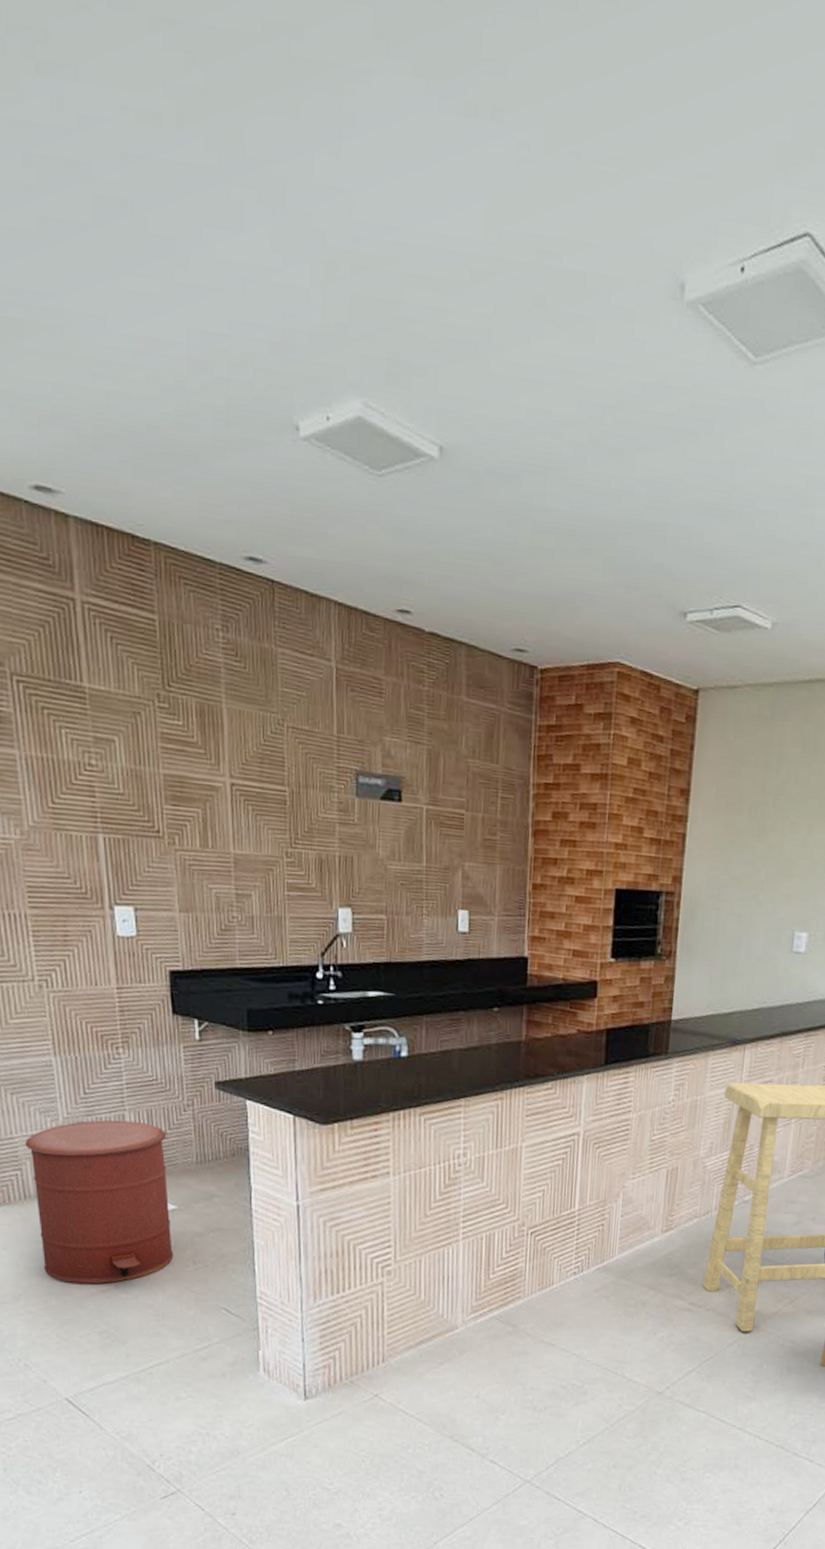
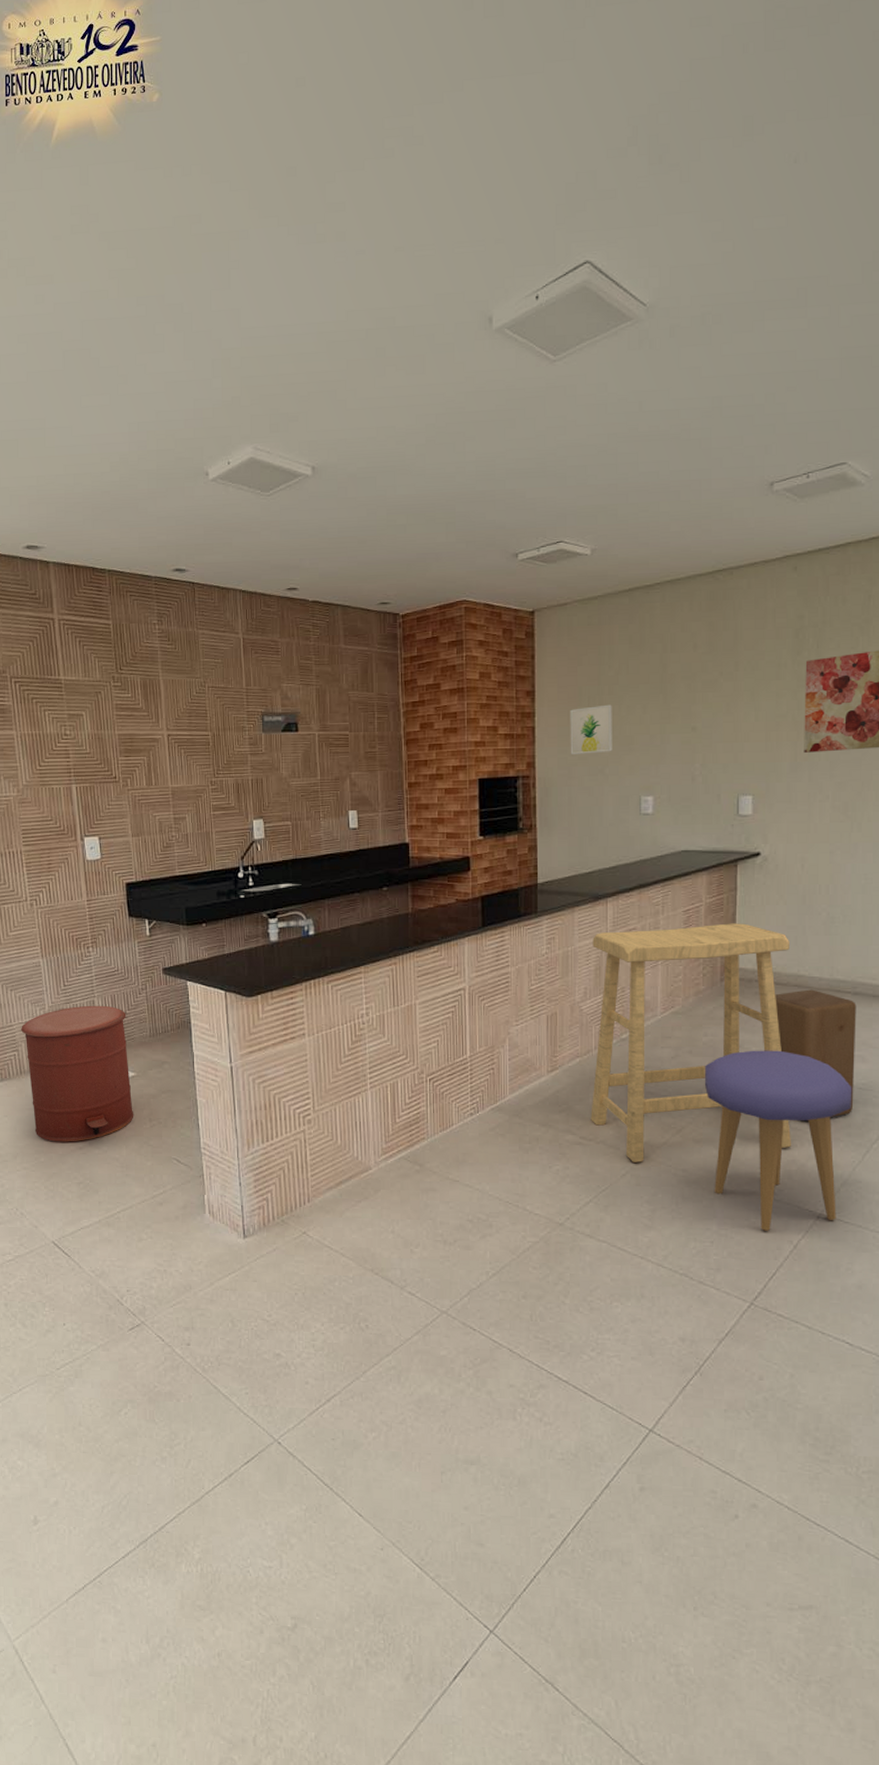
wall art: none [722,817,775,876] -> present [570,704,612,754]

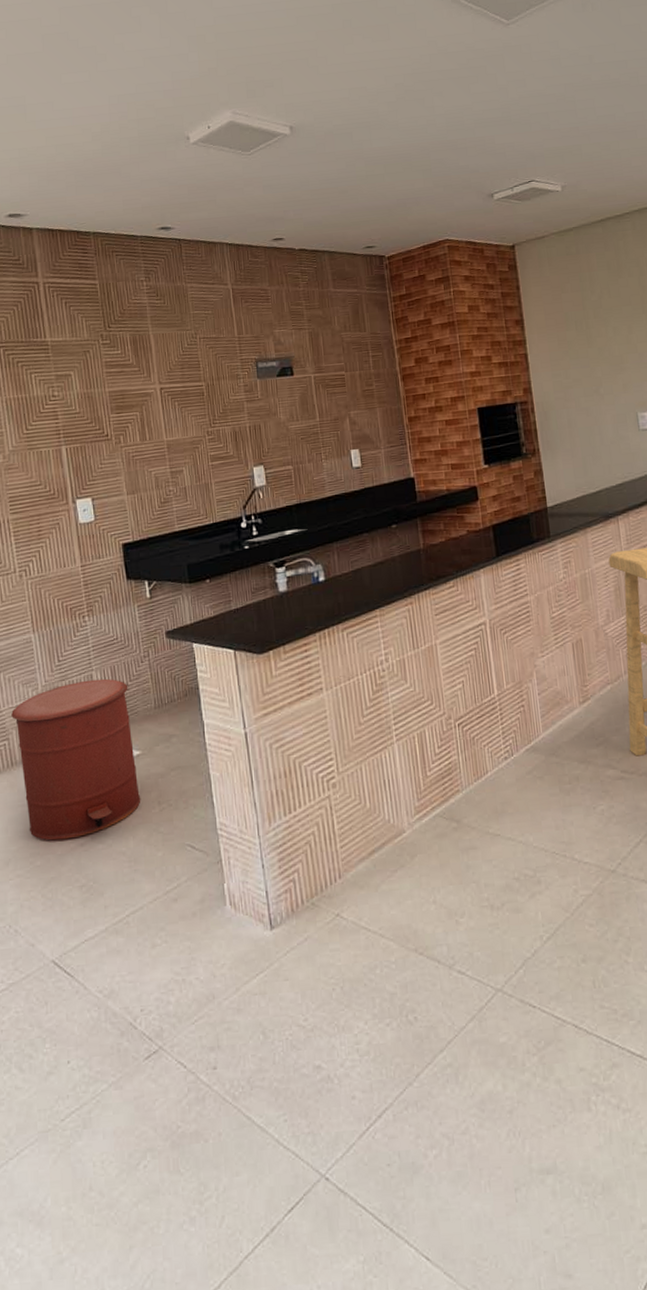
wall art: present [570,704,612,754] -> none [559,327,605,377]

